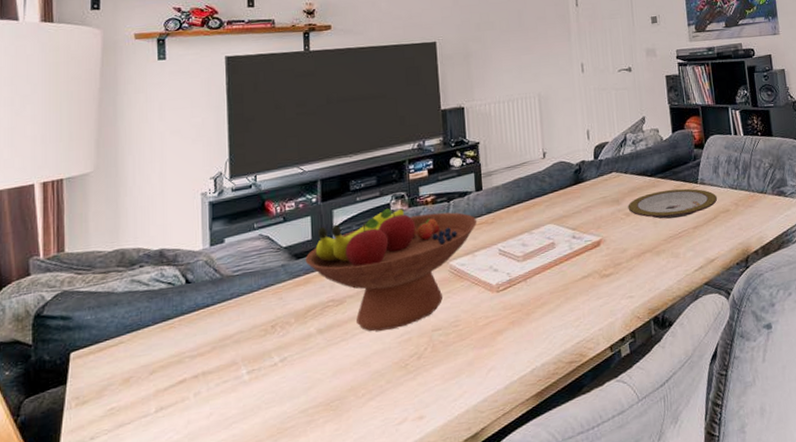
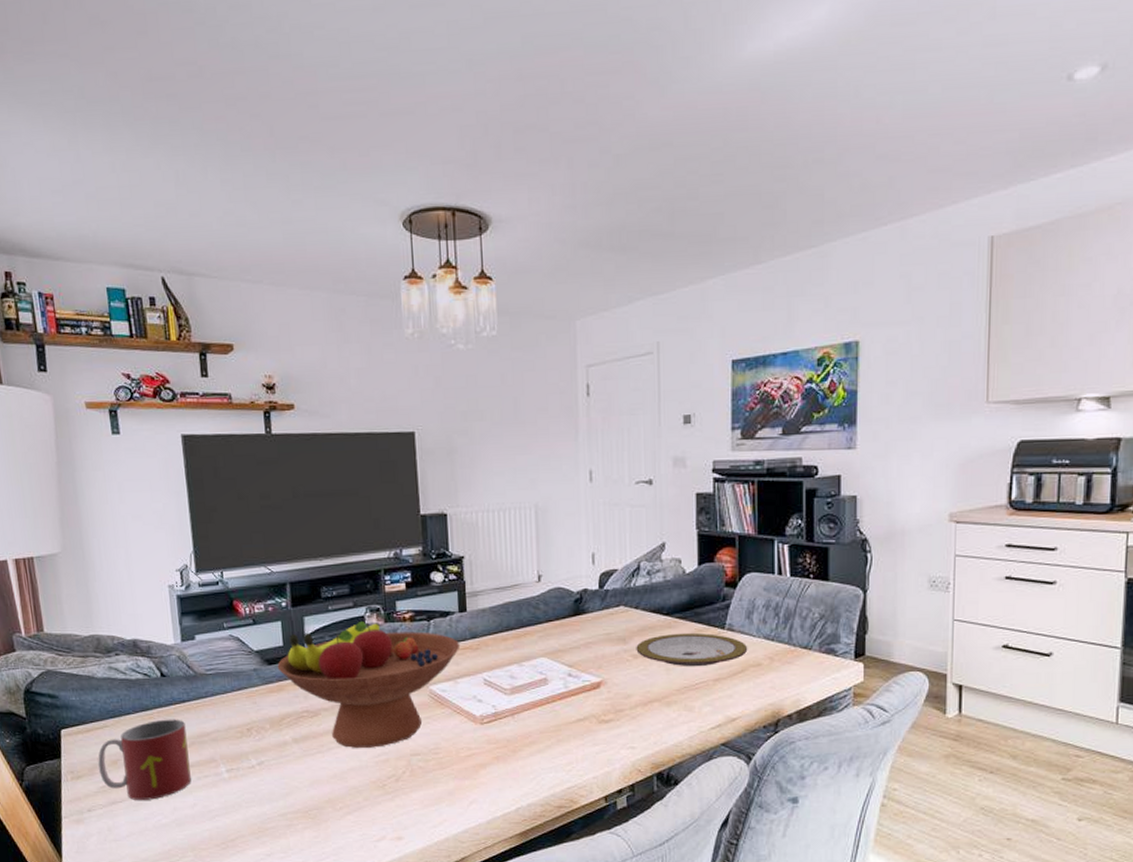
mug: none [108,325,209,419] -> present [98,719,191,800]

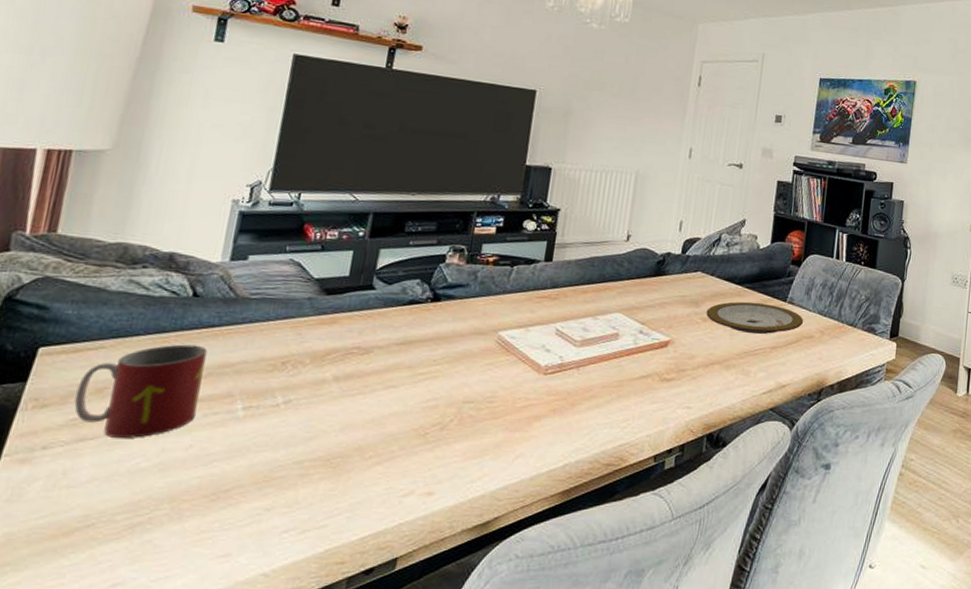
fruit bowl: present [277,620,461,748] -> none [336,259,540,392]

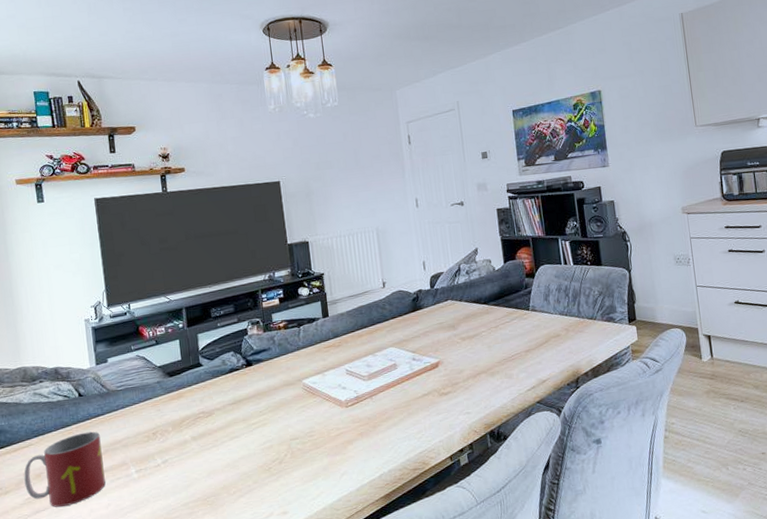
plate: present [706,301,804,334] -> none [463,315,549,343]

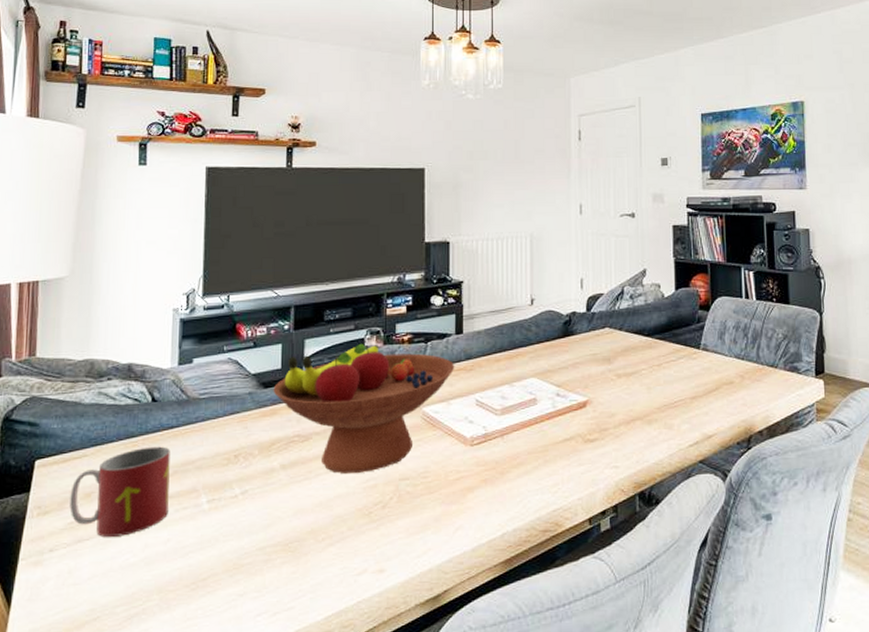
fruit bowl: none [177,332,326,440] -> present [273,343,455,473]

